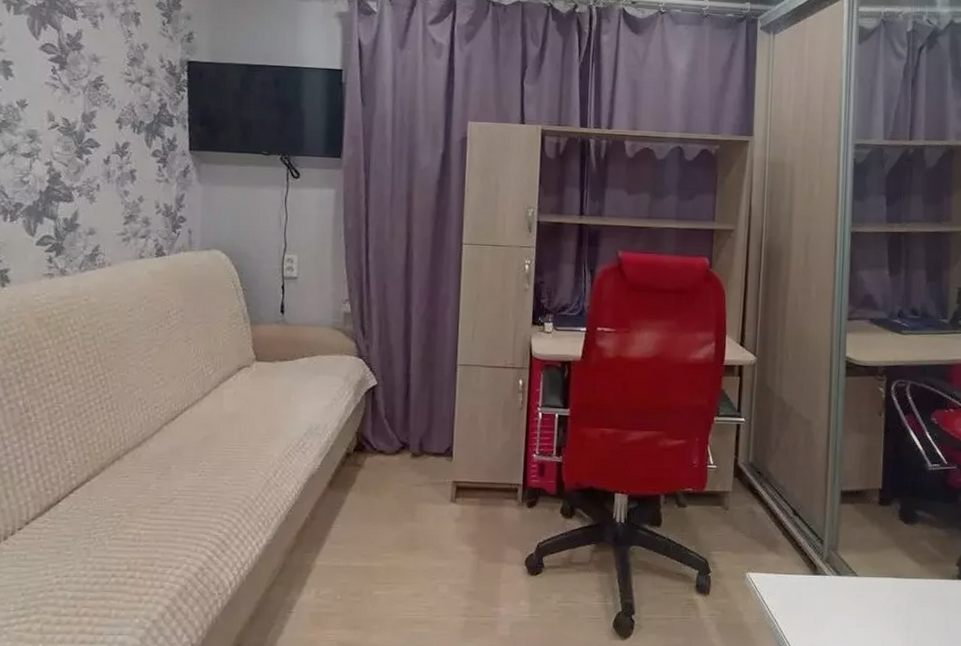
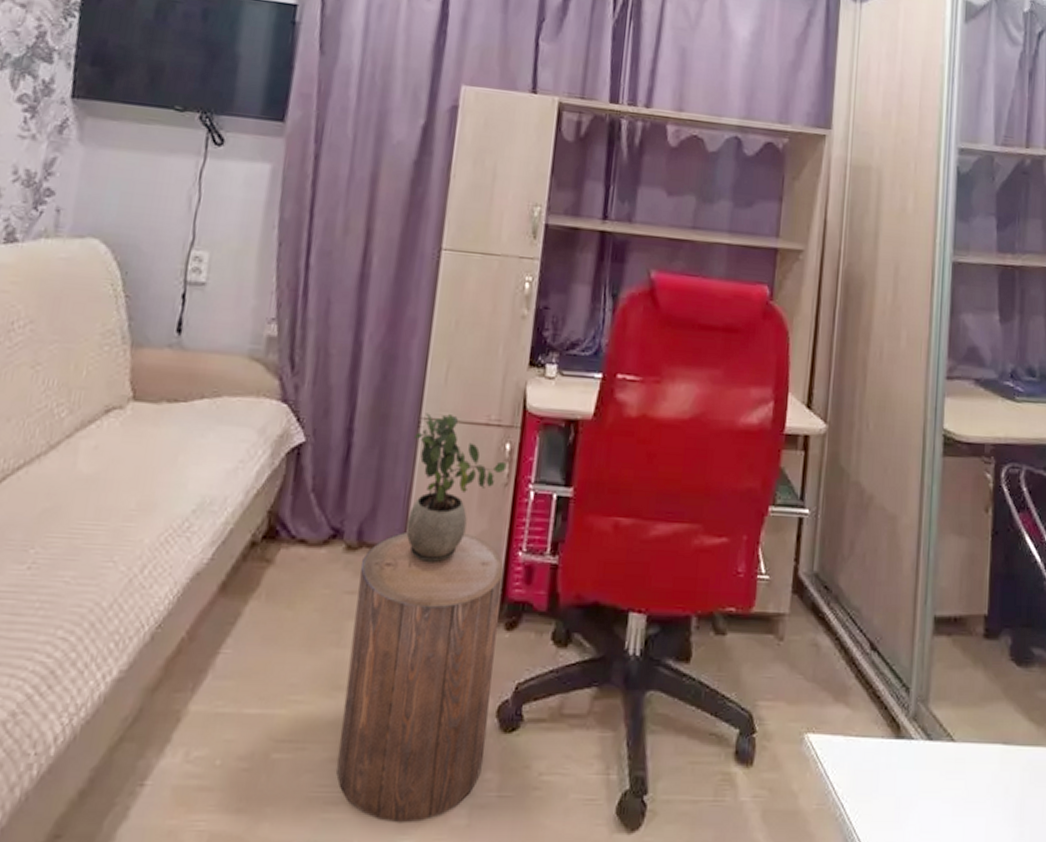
stool: none [418,442,523,635] -> present [336,531,504,824]
potted plant: none [452,360,521,464] -> present [405,413,507,564]

